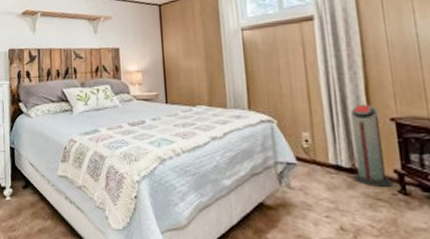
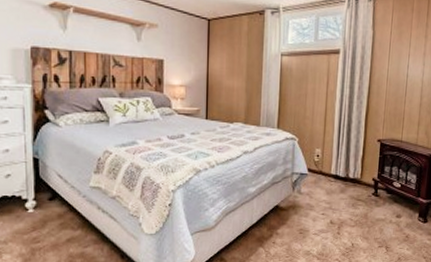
air purifier: present [351,105,392,187] -> none [345,128,371,191]

